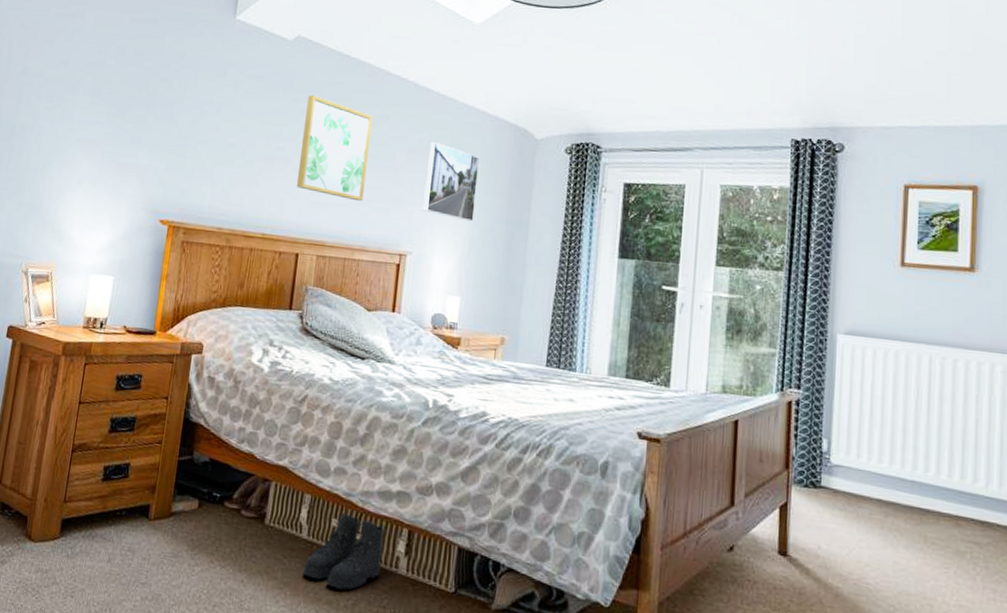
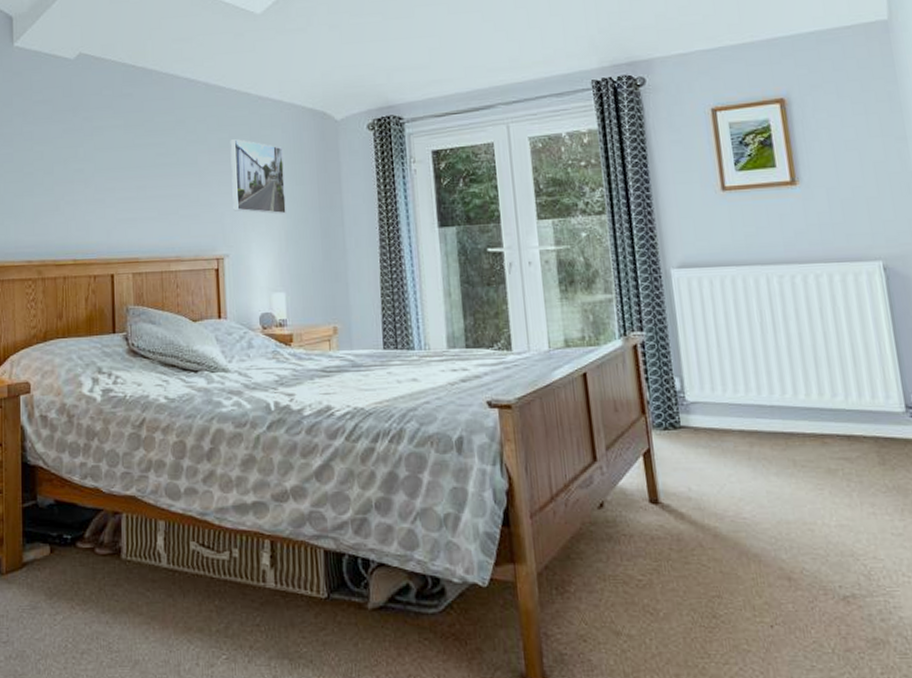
wall art: present [296,95,373,202] -> none [99,111,171,212]
boots: present [302,513,385,591] -> none [168,534,248,614]

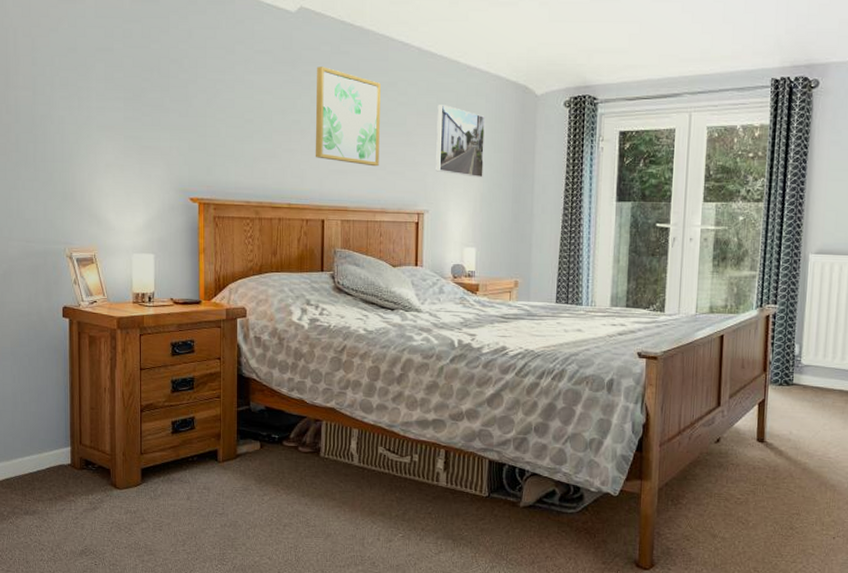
wall art: none [99,111,171,212] -> present [315,67,381,167]

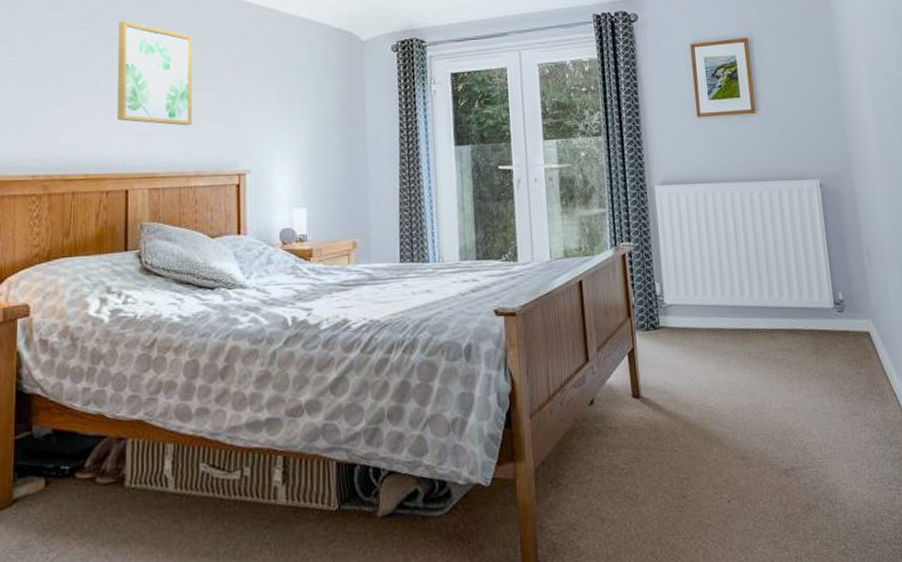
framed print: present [436,103,485,178] -> none [256,54,310,131]

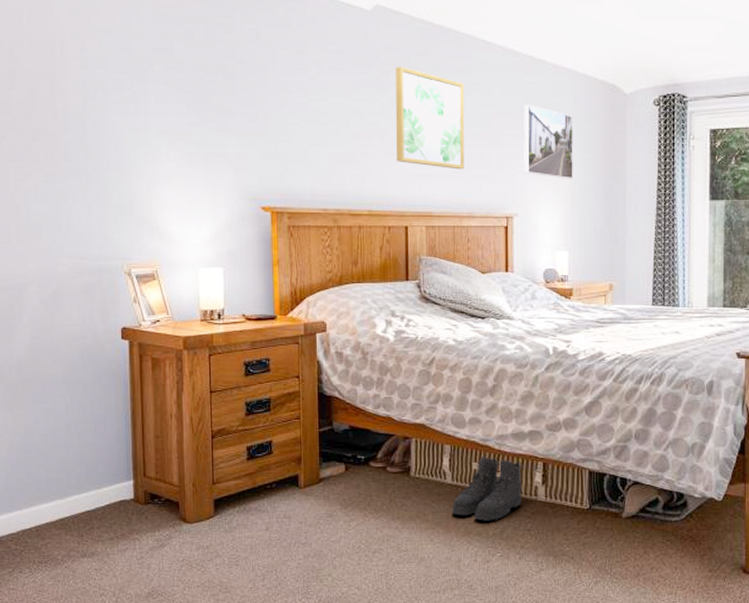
boots: none [174,454,259,537] -> present [451,457,523,521]
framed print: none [256,54,310,131] -> present [524,104,573,179]

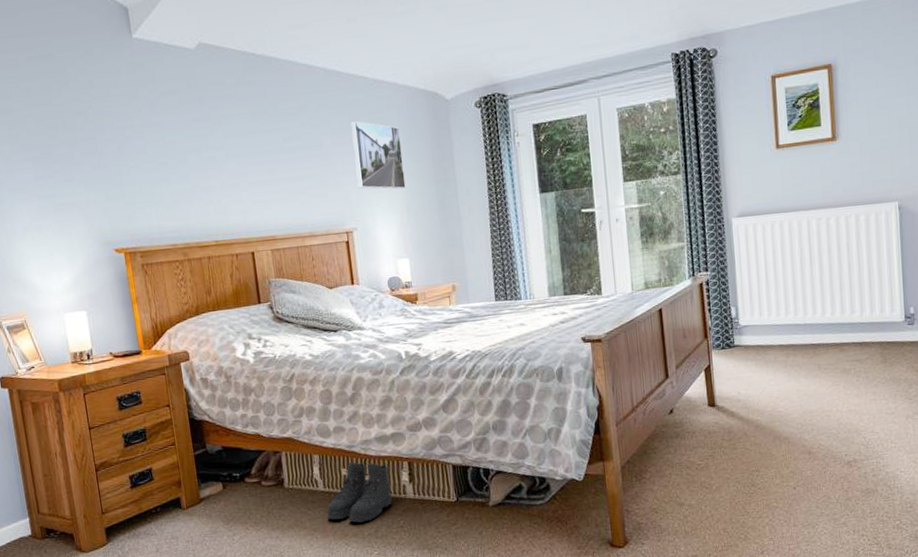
wall art: present [395,67,464,170] -> none [224,99,301,192]

